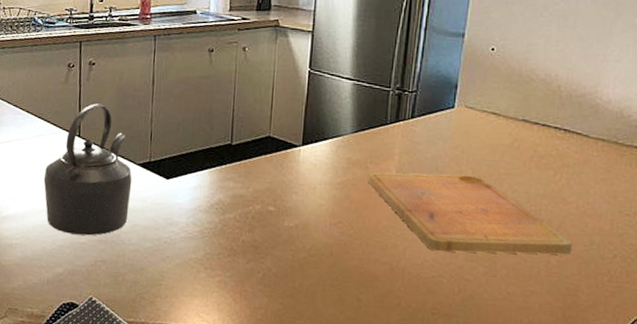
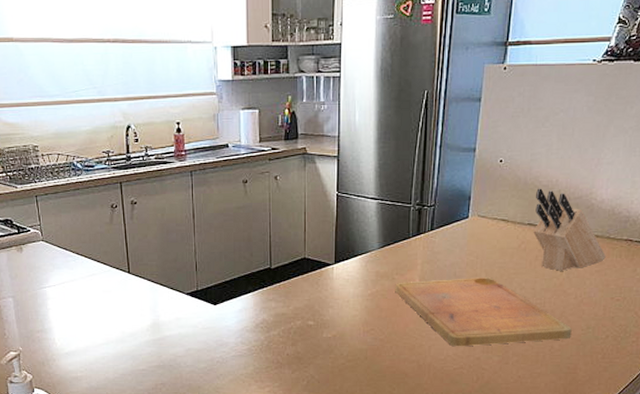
kettle: present [43,103,132,236] -> none [100,240,183,363]
knife block: none [528,82,613,176] -> present [533,188,606,271]

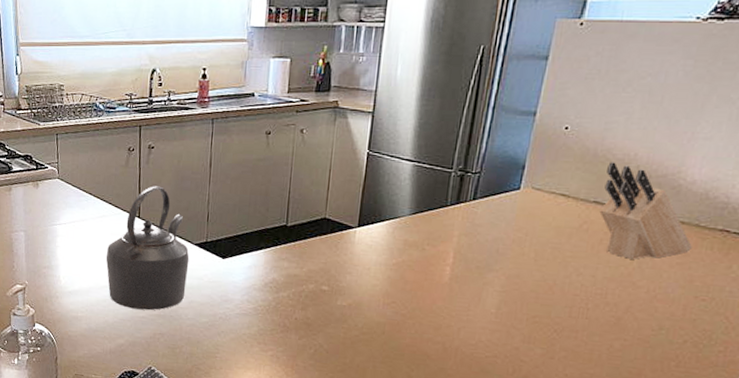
kettle: none [100,240,183,363] -> present [106,186,190,311]
cutting board: present [395,277,572,347] -> none [424,253,639,339]

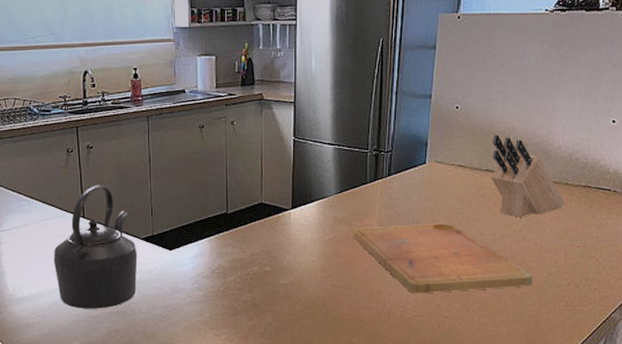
cutting board: none [424,253,639,339] -> present [353,223,533,294]

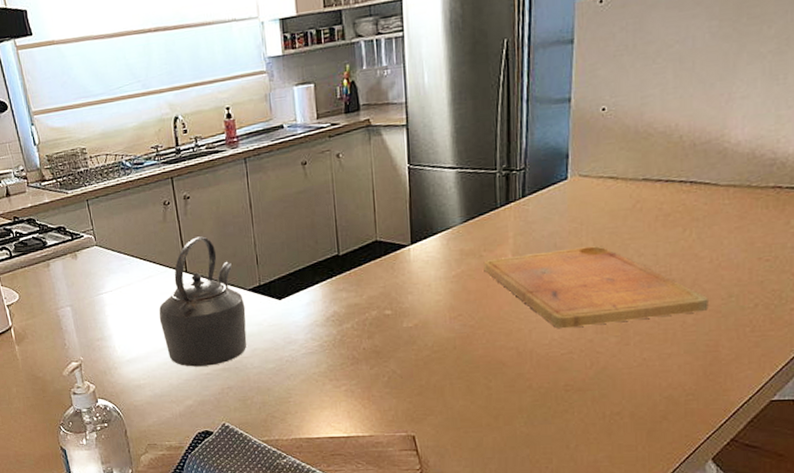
knife block: present [491,134,565,217] -> none [650,136,747,232]

